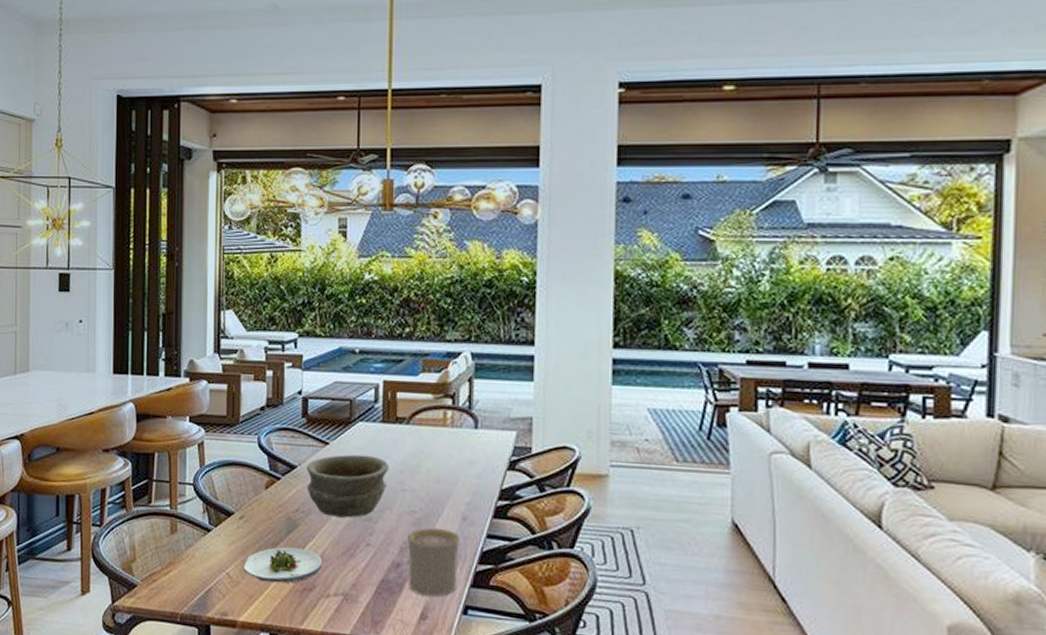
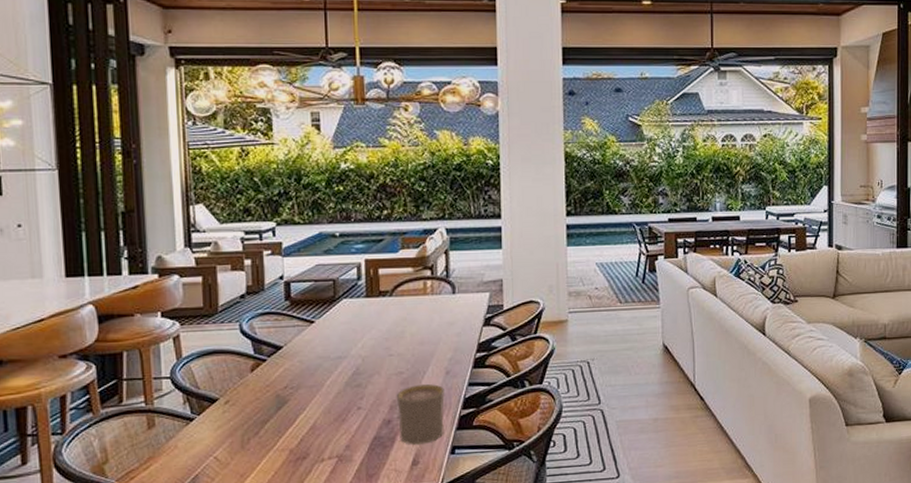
salad plate: present [243,547,322,583] -> none [232,421,314,459]
bowl: present [306,454,390,518] -> none [292,328,376,388]

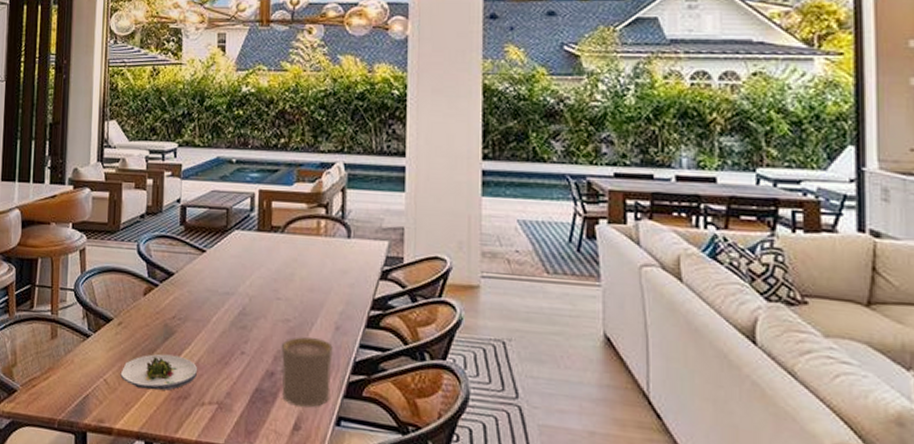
salad plate: none [232,421,314,459] -> present [120,354,197,391]

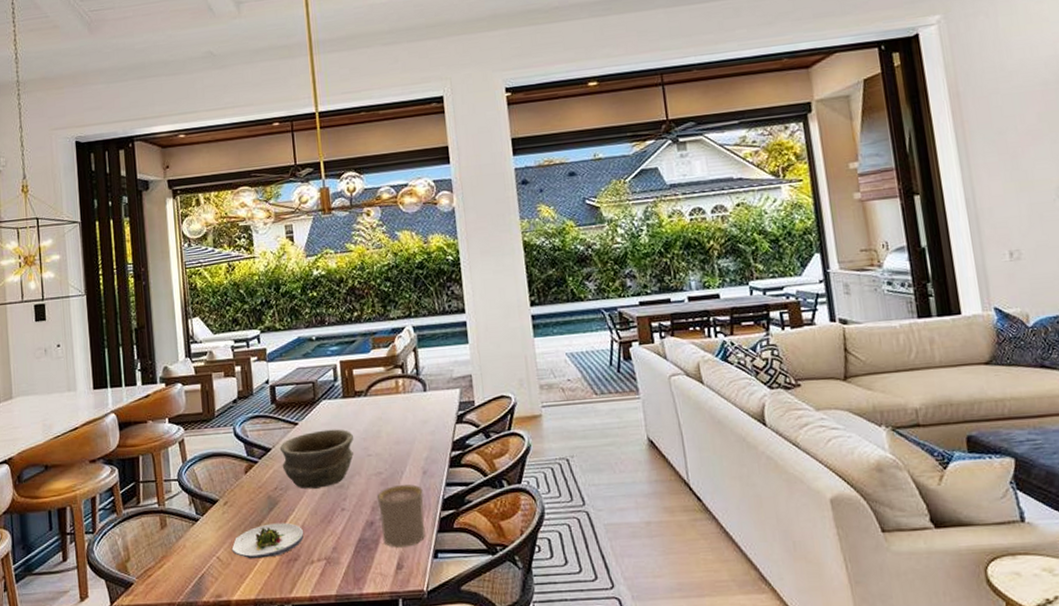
bowl: none [183,262,265,326] -> present [279,429,354,489]

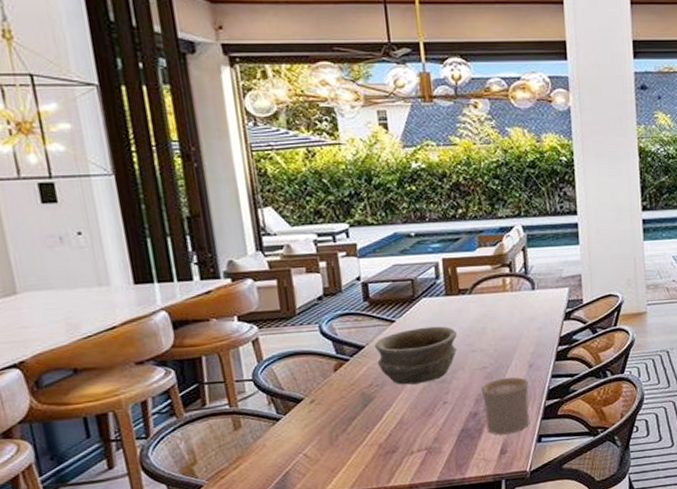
salad plate: present [231,522,303,559] -> none [321,417,402,454]

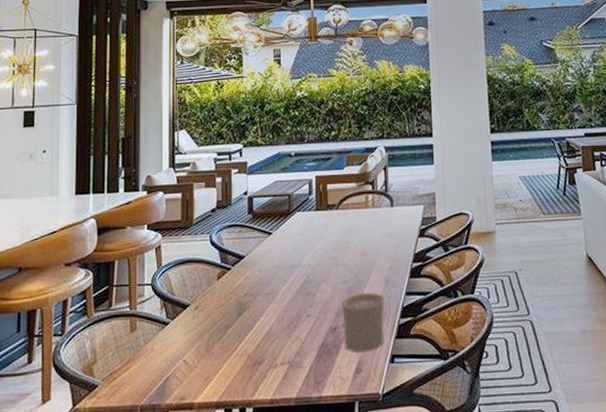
bowl: present [374,326,458,385] -> none [252,239,324,296]

